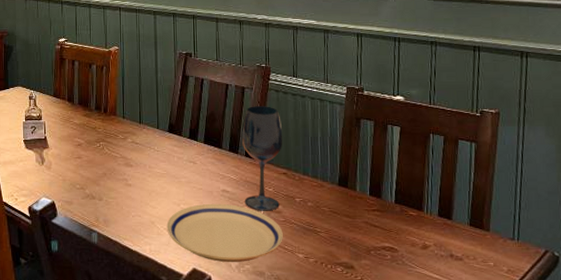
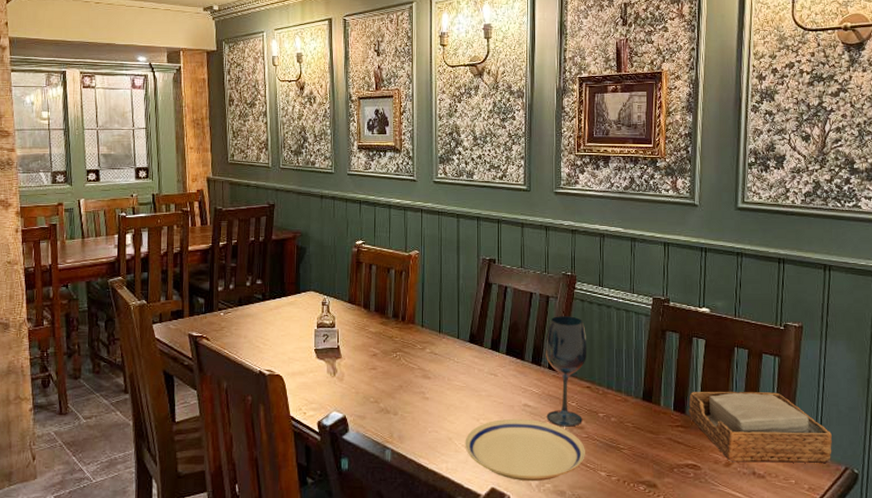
napkin holder: none [384,176,532,246] -> present [688,391,832,463]

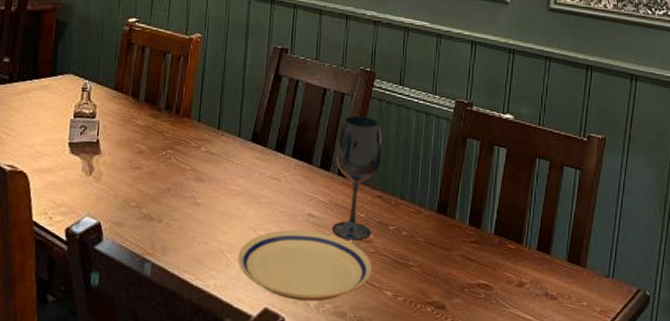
napkin holder: present [688,391,832,463] -> none [484,204,627,284]

